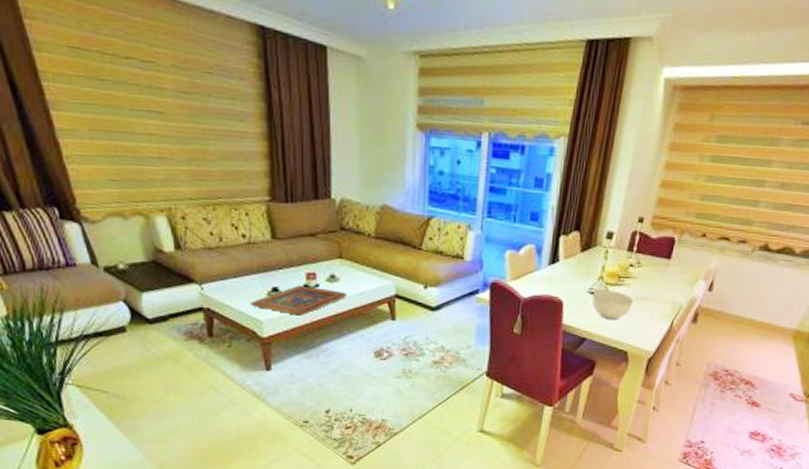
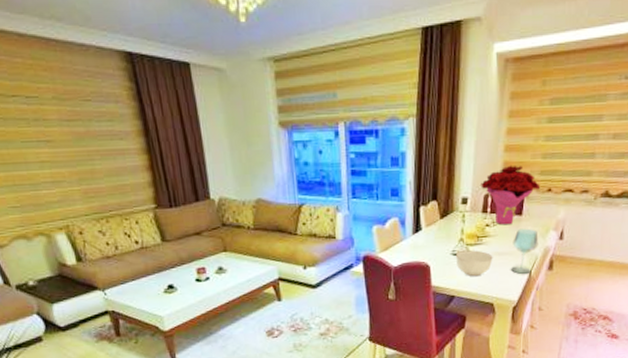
painted panel: present [251,285,347,316] -> none [150,279,235,308]
flower bouquet: none [628,202,695,268] -> present [479,165,541,225]
wine glass: none [651,273,686,324] -> present [511,228,539,274]

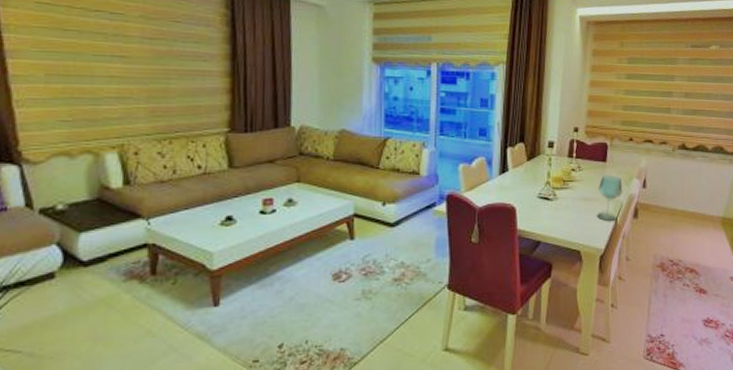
bowl: present [455,250,493,277] -> none [541,194,579,222]
flower bouquet: present [479,165,541,225] -> none [565,114,623,171]

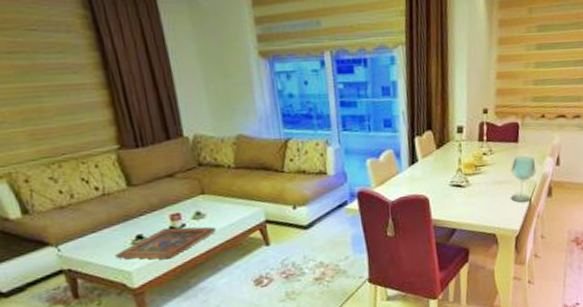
painted panel: none [201,211,304,244] -> present [115,227,216,260]

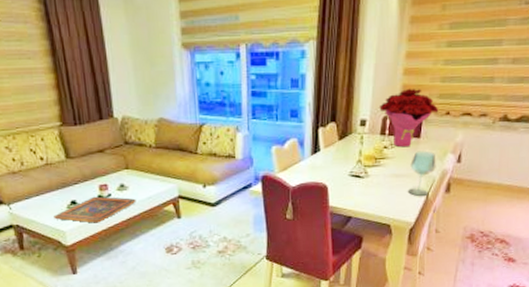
flower bouquet: none [474,92,534,153] -> present [378,88,439,148]

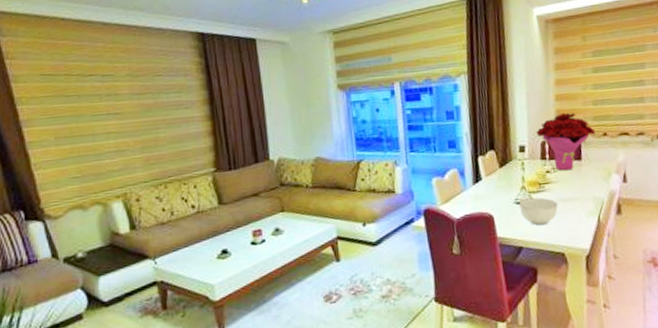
painted panel: present [53,196,136,223] -> none [202,242,292,274]
bowl: none [353,172,391,198] -> present [518,197,558,226]
wine glass: present [409,151,436,196] -> none [575,172,603,220]

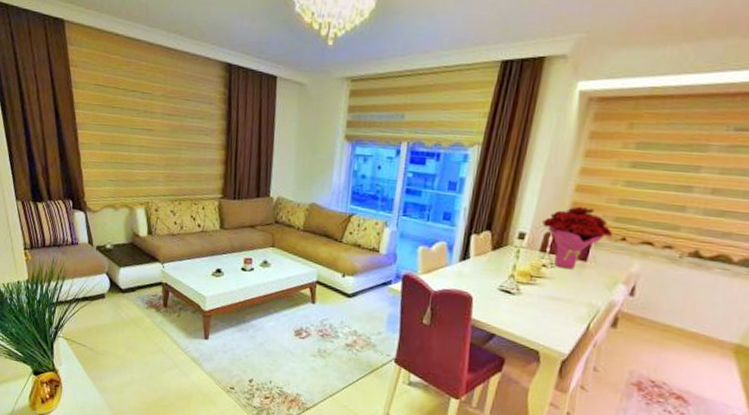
bowl: present [518,197,558,226] -> none [502,288,546,319]

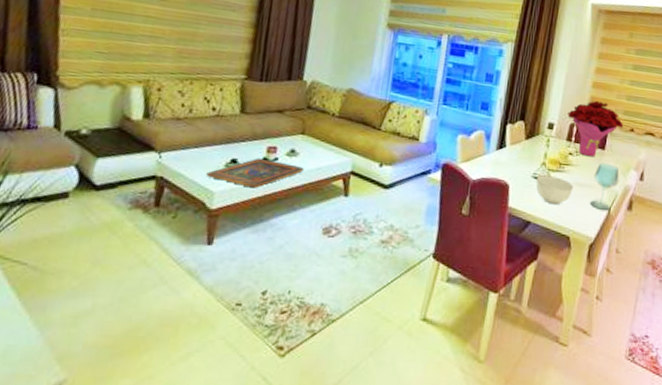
painted panel: none [198,268,276,295] -> present [206,157,304,189]
bowl: none [502,288,546,319] -> present [535,175,574,205]
wine glass: none [566,275,604,327] -> present [591,162,620,210]

